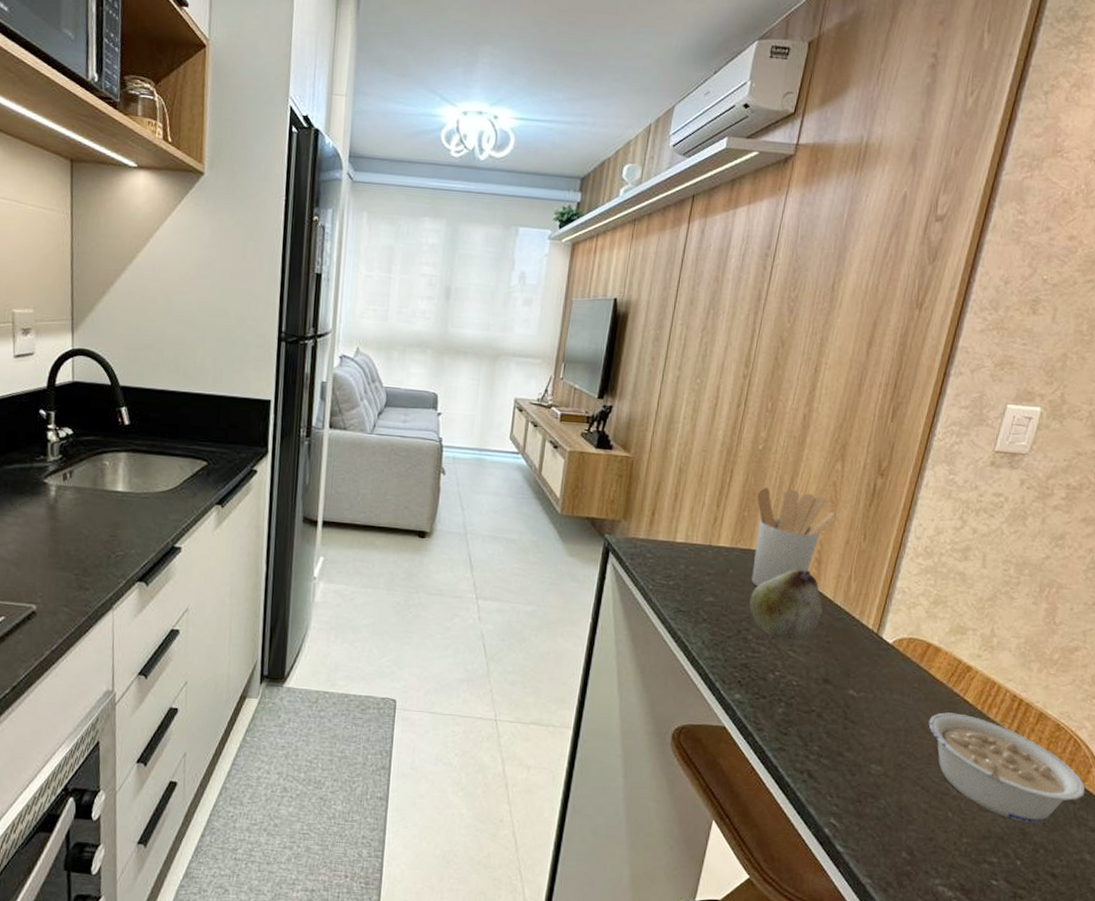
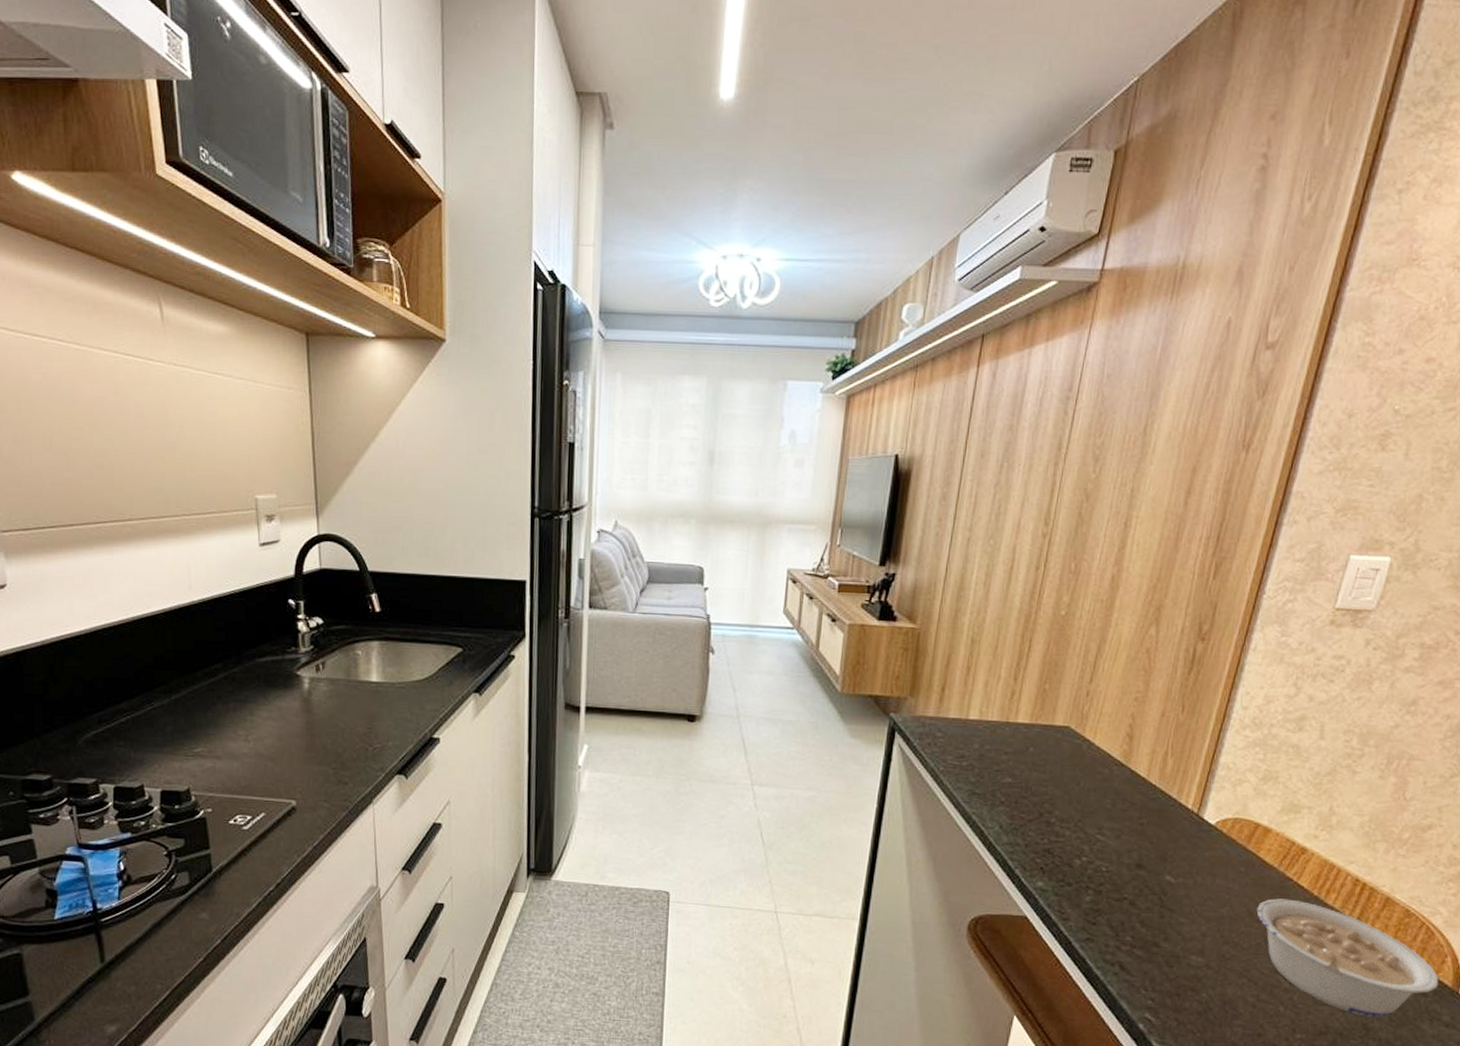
fruit: present [749,569,823,641] -> none [1052,746,1135,824]
utensil holder: present [751,487,838,587] -> none [1054,657,1152,766]

